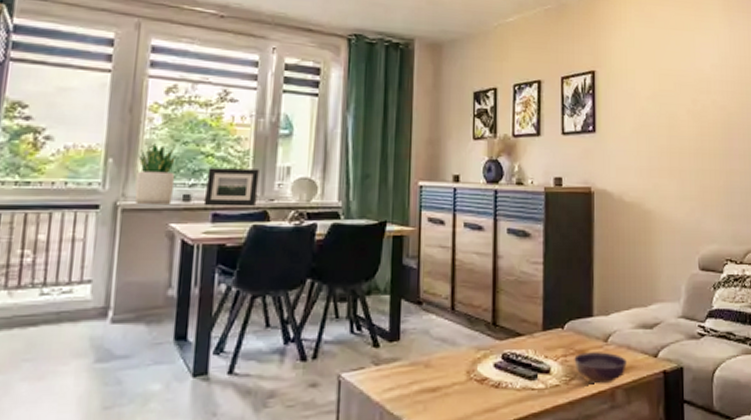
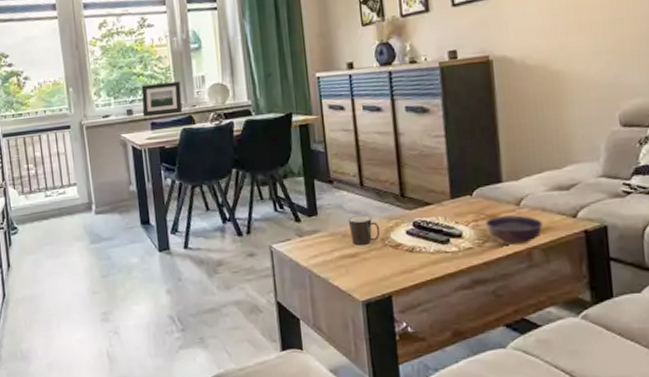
planter: present [134,144,177,206] -> none [89,70,120,122]
mug: none [433,343,467,381] -> present [348,215,380,248]

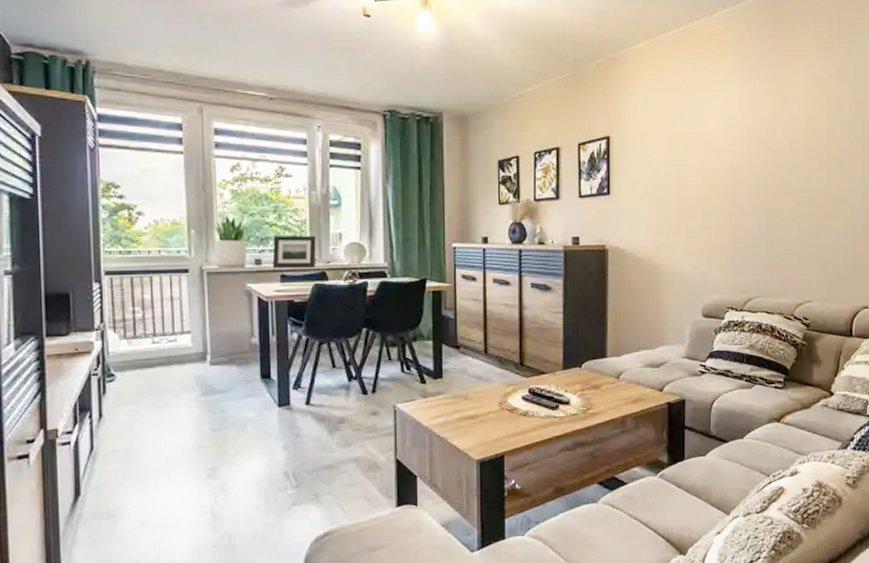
planter: none [89,70,120,122] -> present [215,216,246,269]
mug: present [348,215,380,248] -> none [470,380,499,410]
bowl: present [485,215,543,246] -> none [590,387,636,413]

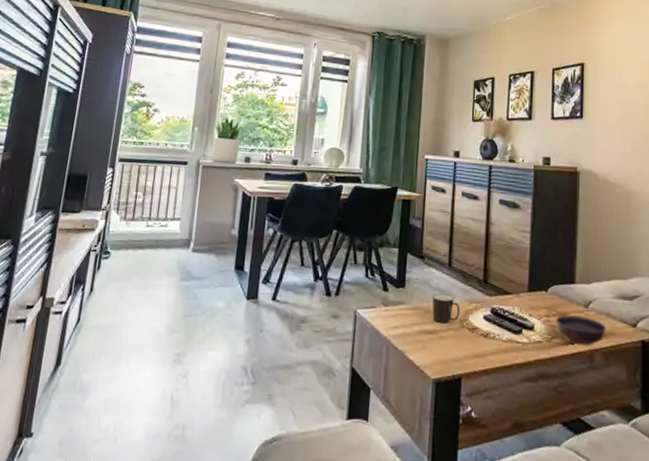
picture frame: present [272,236,316,269] -> none [259,137,301,170]
mug: none [470,380,499,410] -> present [432,294,460,326]
bowl: none [590,387,636,413] -> present [556,315,606,346]

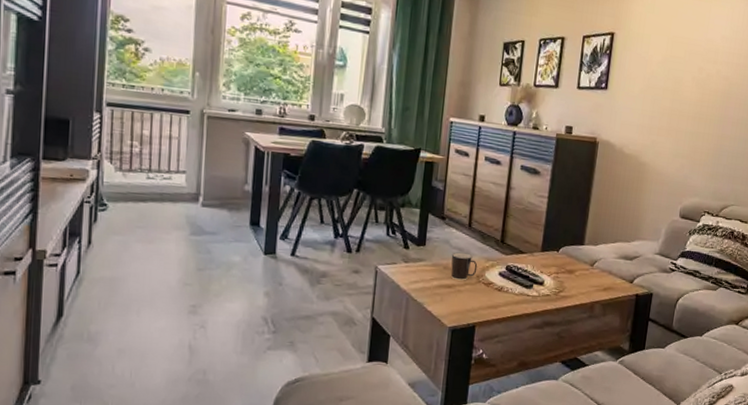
planter: present [211,117,242,165] -> none [217,63,251,117]
bowl: present [556,315,606,346] -> none [563,272,607,299]

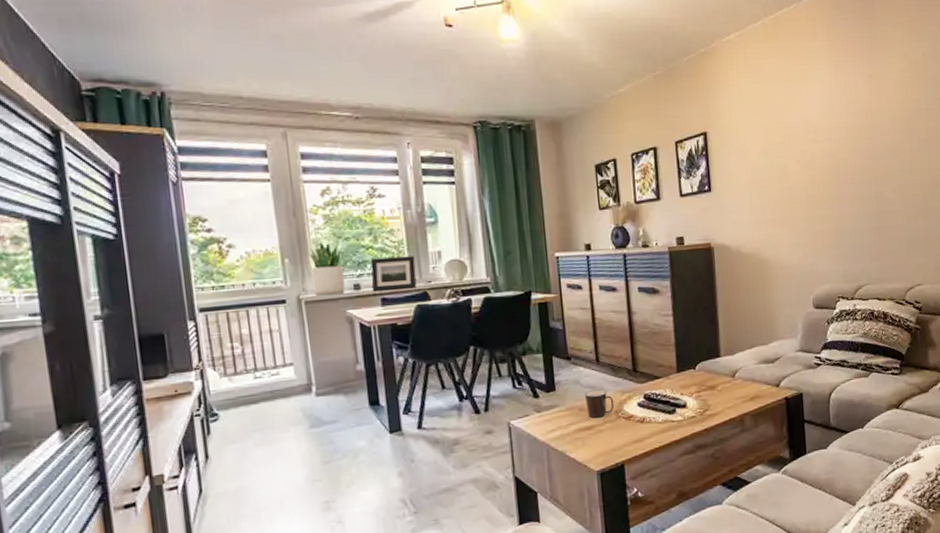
planter: none [217,63,251,117] -> present [309,241,345,297]
picture frame: none [272,88,318,125] -> present [370,256,417,293]

